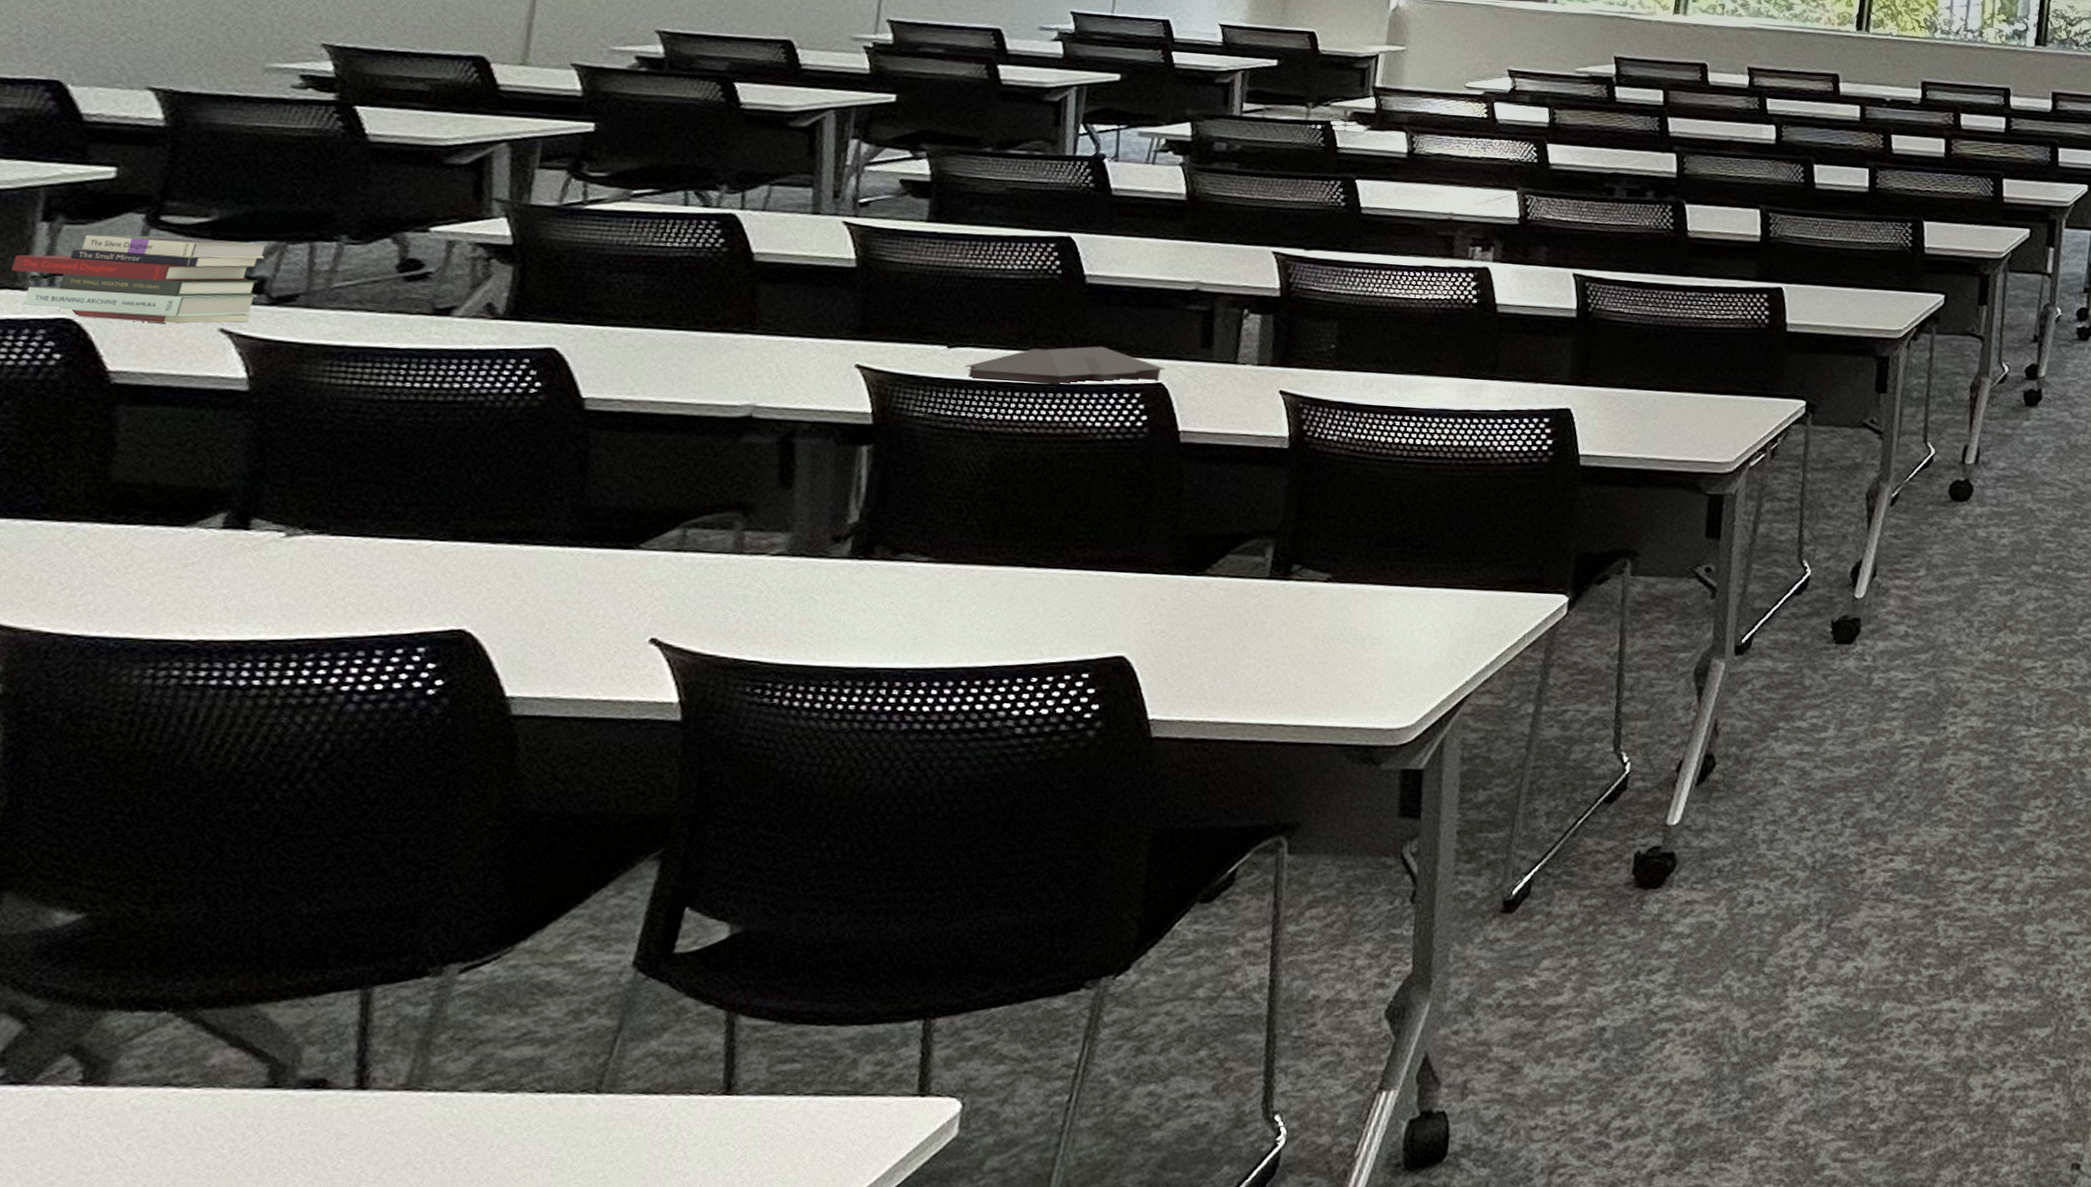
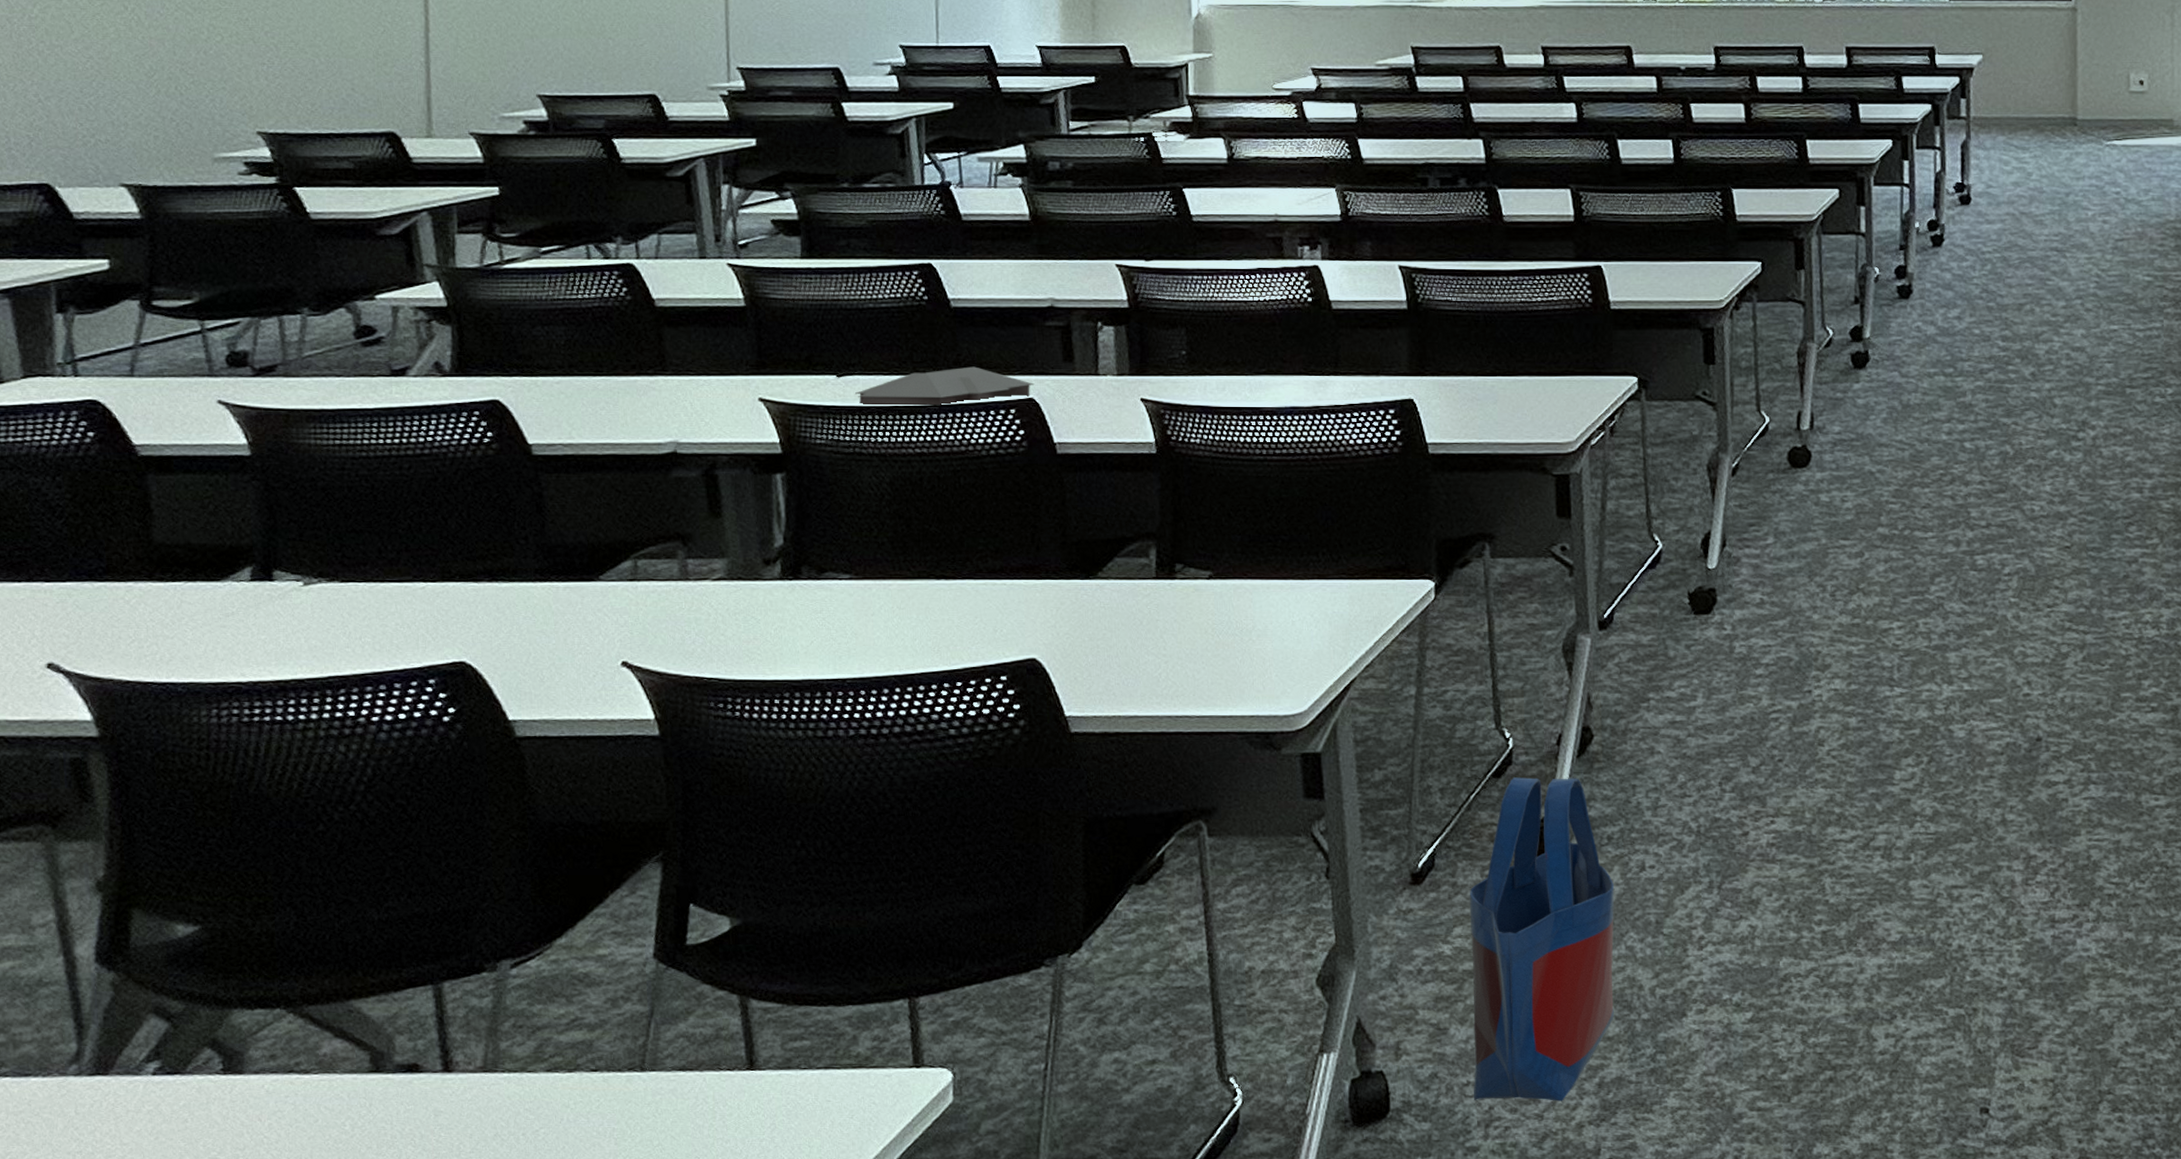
books: present [11,234,268,324] -> none [40,319,244,398]
tote bag: none [1540,803,1718,1148] -> present [1469,777,1615,1101]

